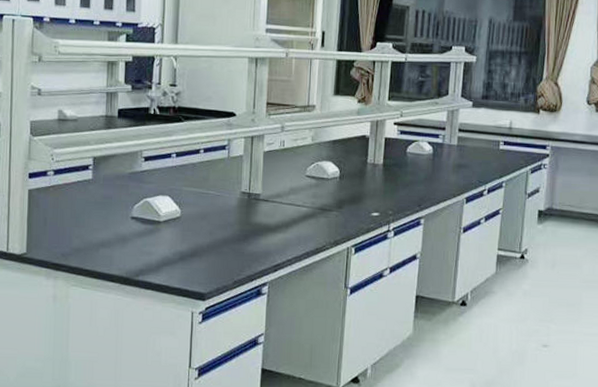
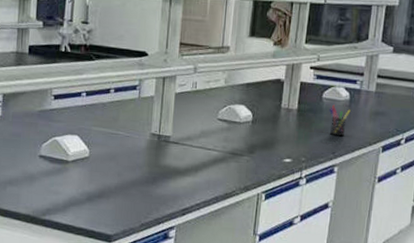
pen holder: none [414,159,434,188] -> present [329,105,351,136]

